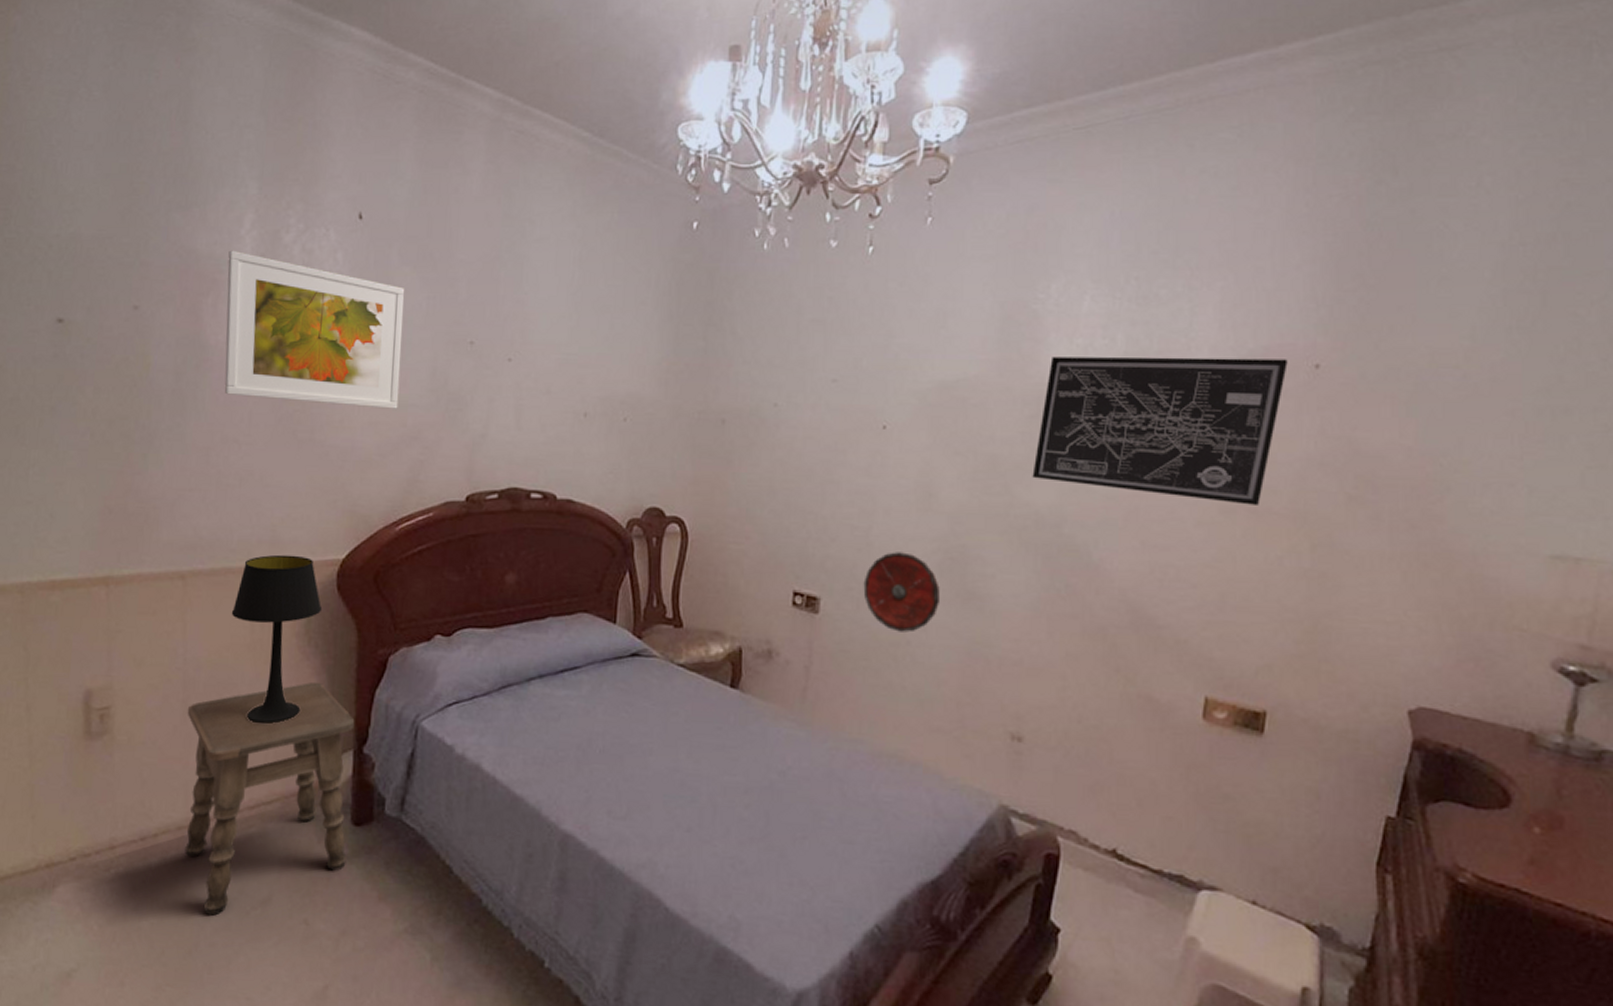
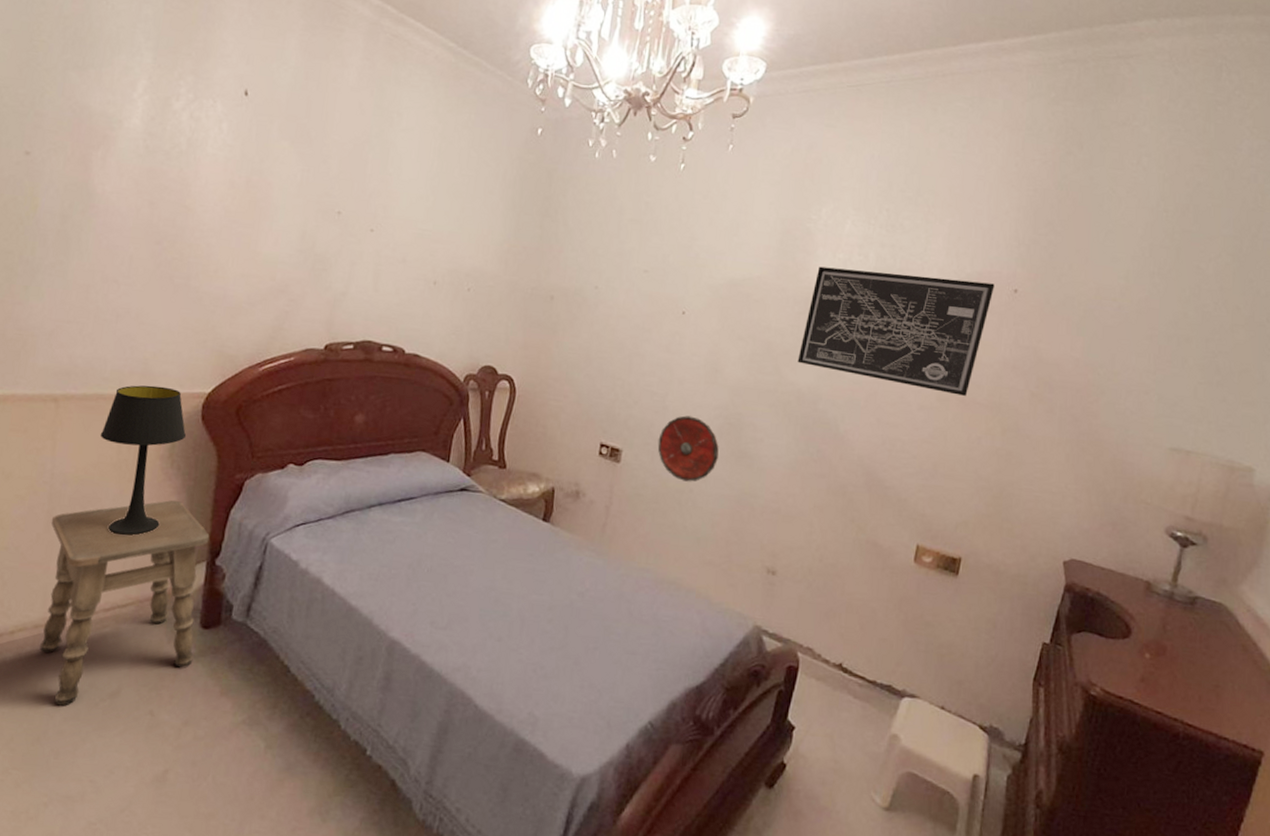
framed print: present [224,250,405,409] -> none [107,110,283,265]

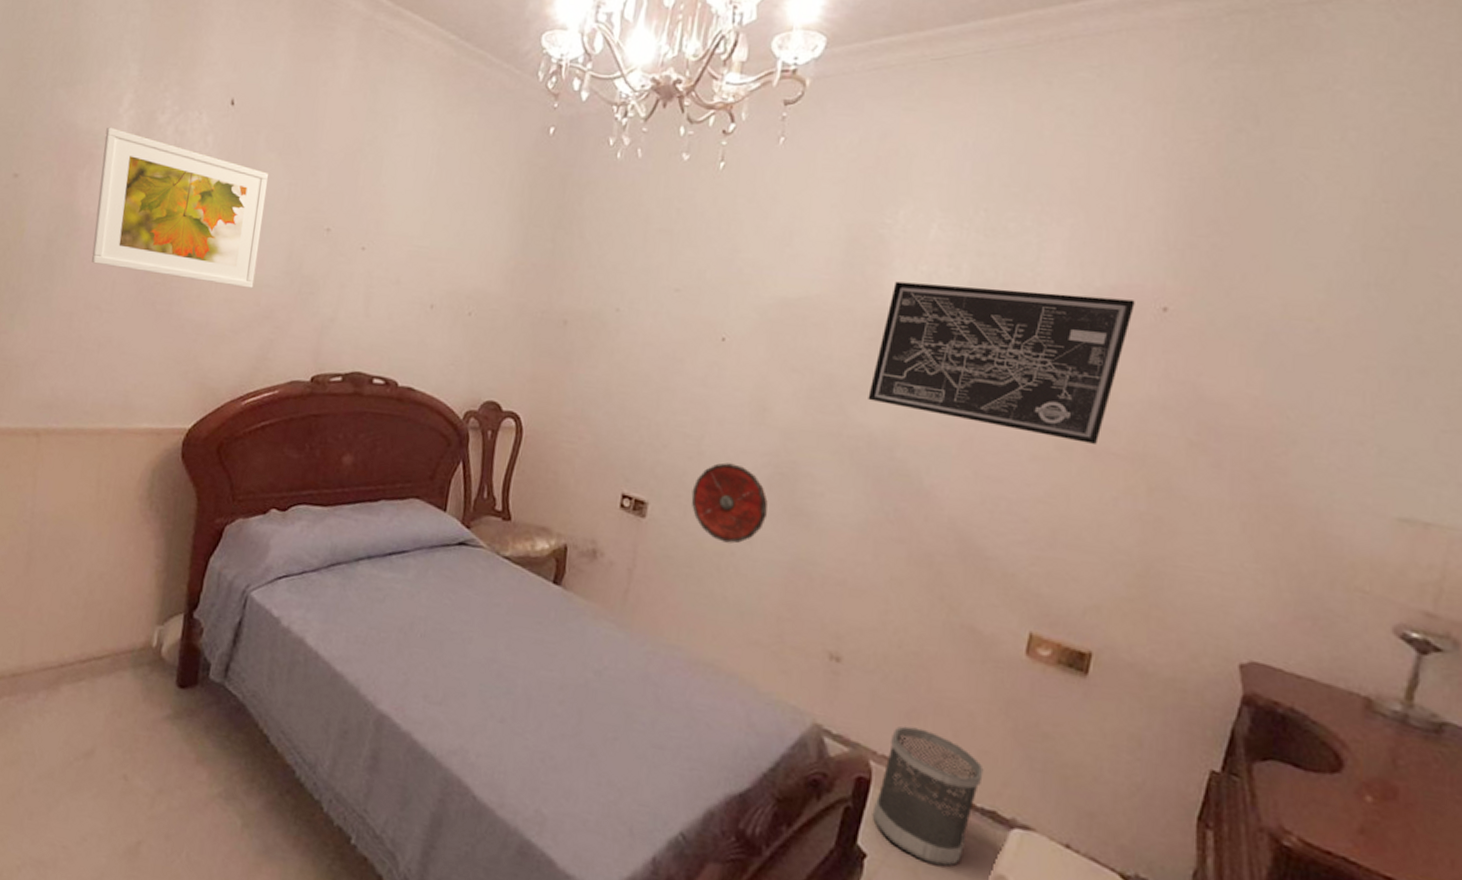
side table: present [39,500,210,706] -> none [16,545,188,763]
table lamp: present [100,385,187,536] -> none [79,419,166,583]
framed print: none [107,110,283,265] -> present [91,127,269,289]
wastebasket: none [799,623,883,732] -> present [872,726,984,867]

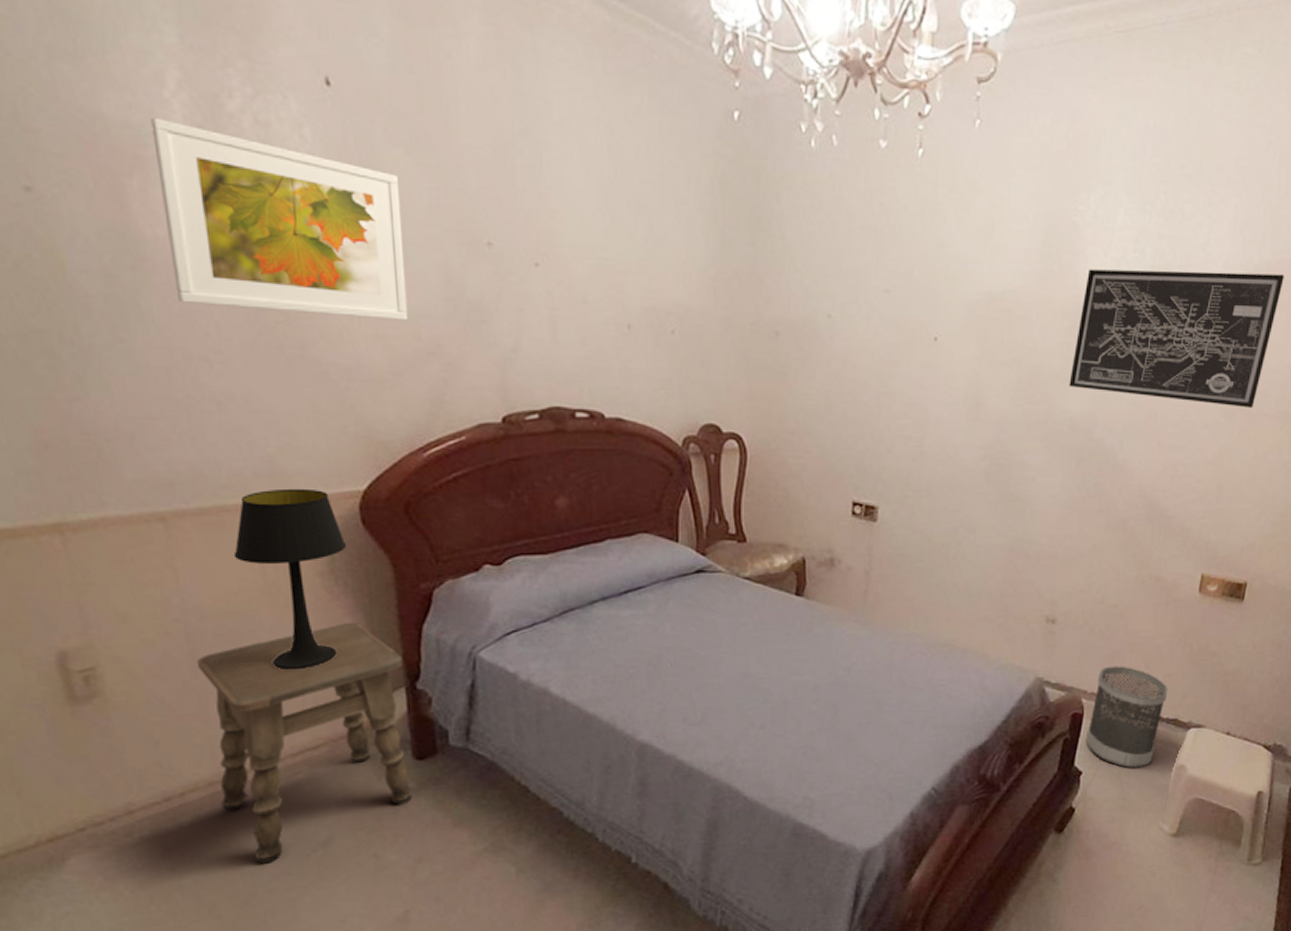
side table: none [16,545,188,763] -> present [196,623,413,864]
table lamp: none [79,419,166,583] -> present [233,488,347,671]
round shield: present [691,462,768,544] -> none [918,460,987,534]

